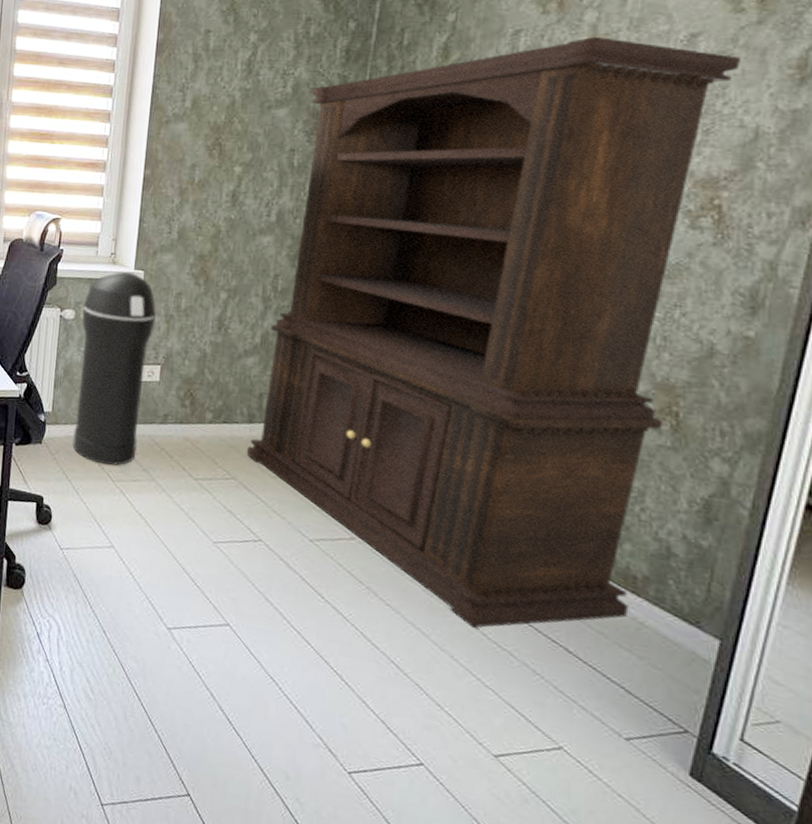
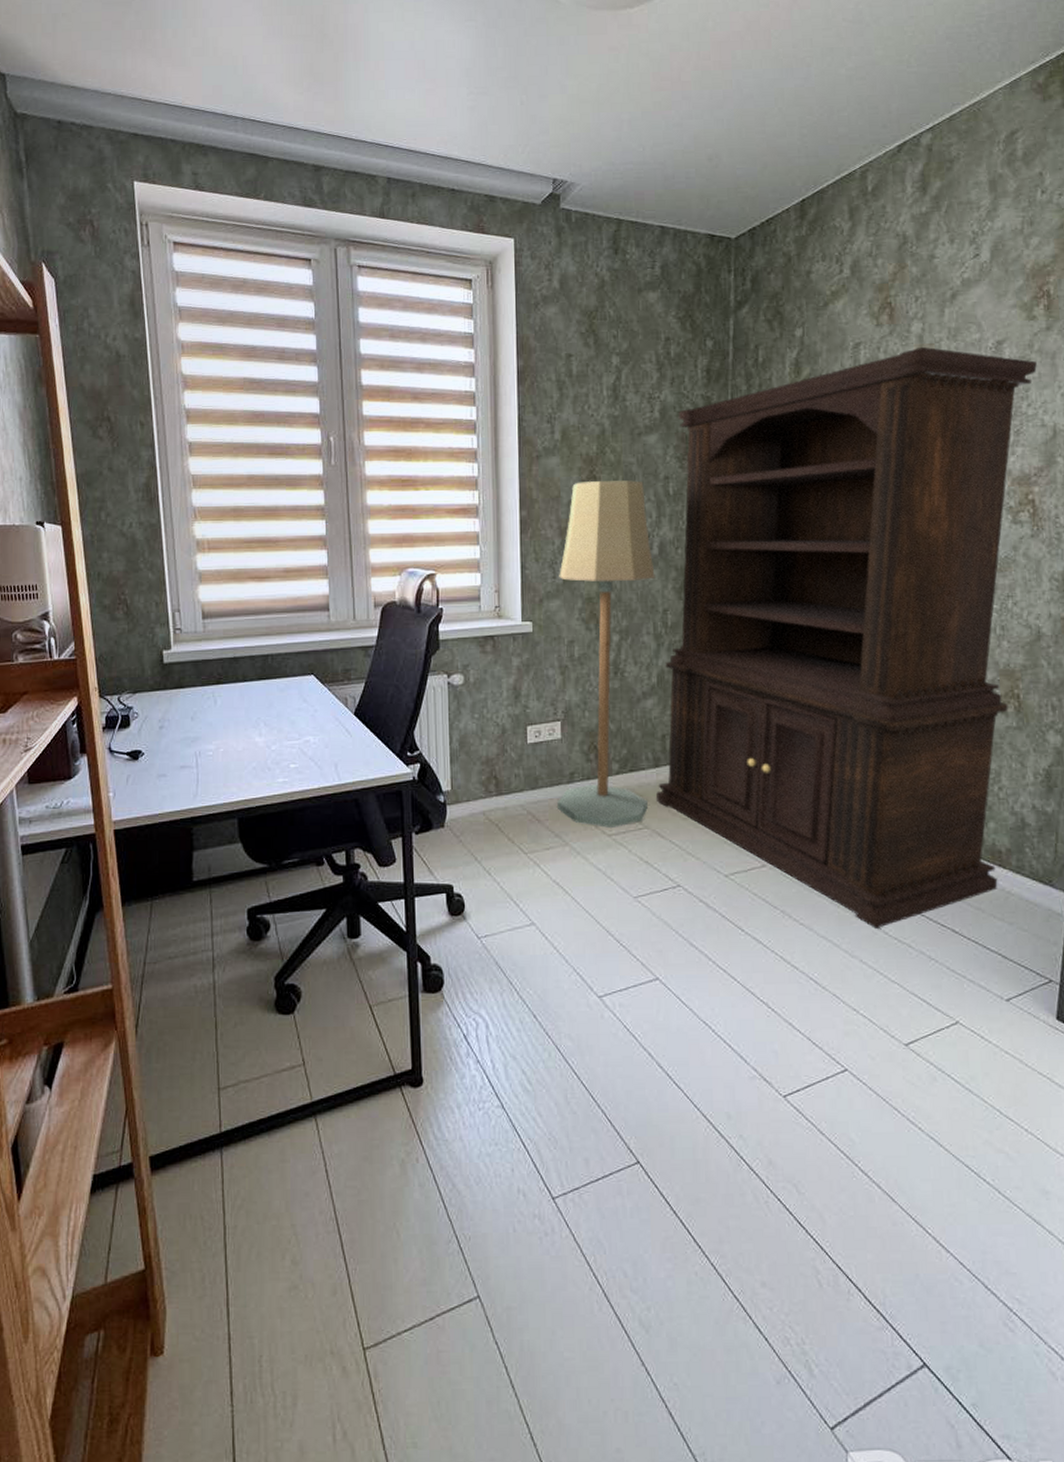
trash can: present [72,272,156,466] -> none [472,626,550,838]
floor lamp: none [148,147,270,473] -> present [557,480,655,828]

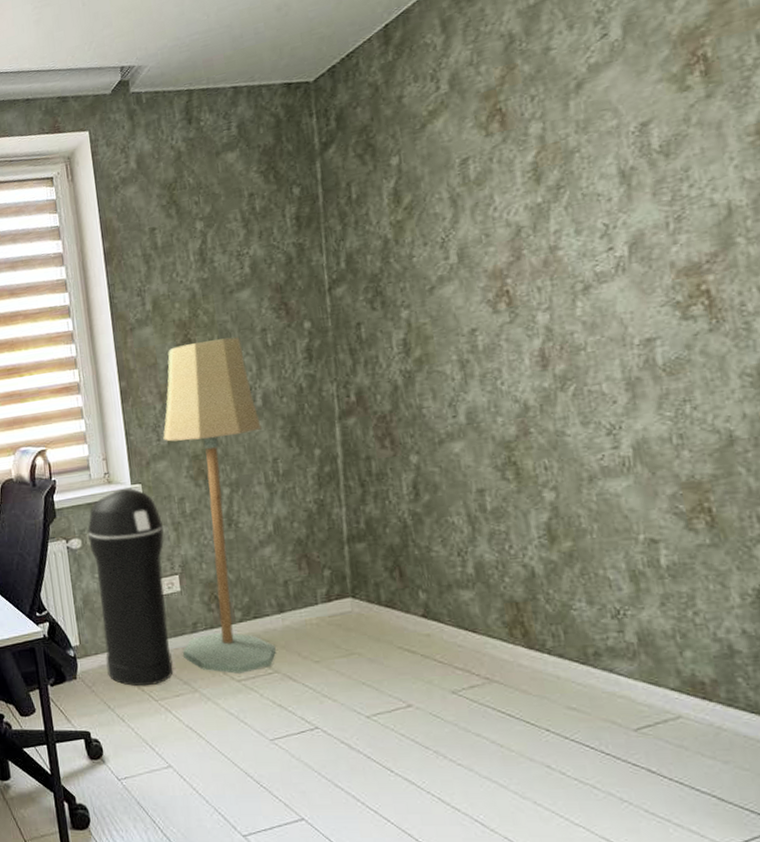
trash can: none [472,626,550,838] -> present [87,488,174,687]
hutch: present [657,346,1037,928] -> none [269,135,704,769]

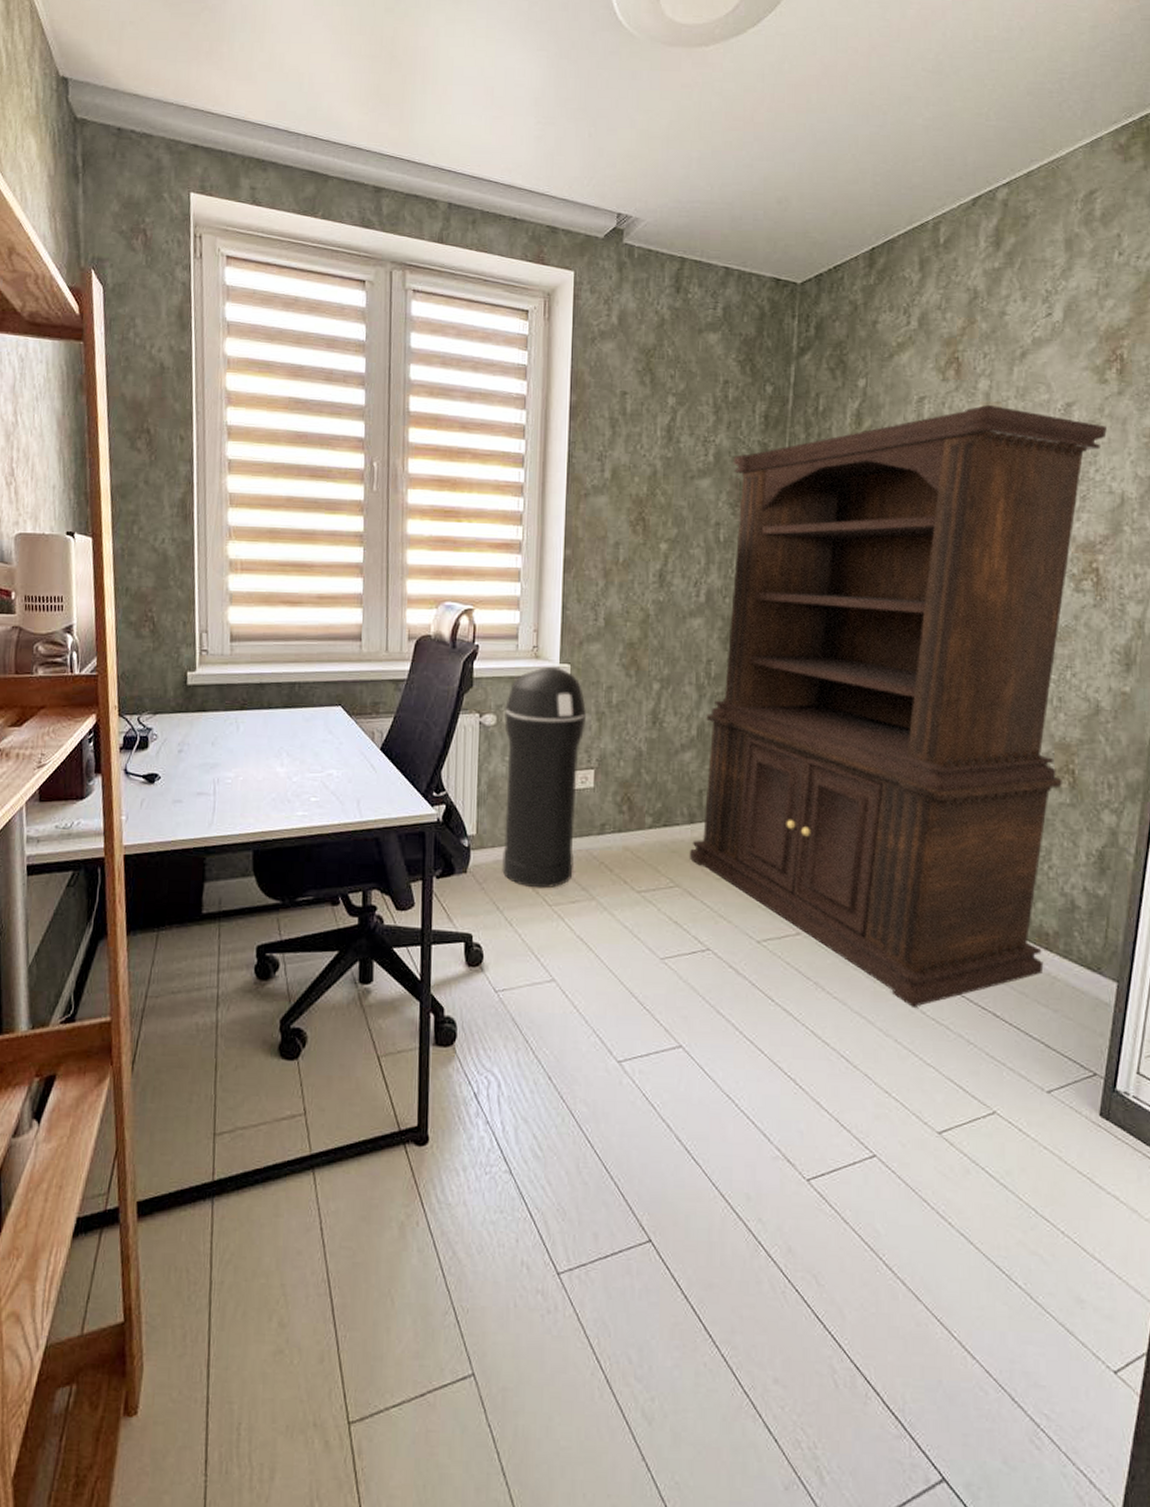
floor lamp: present [163,337,276,674] -> none [586,523,701,884]
hutch: none [269,135,704,769] -> present [690,404,1107,1007]

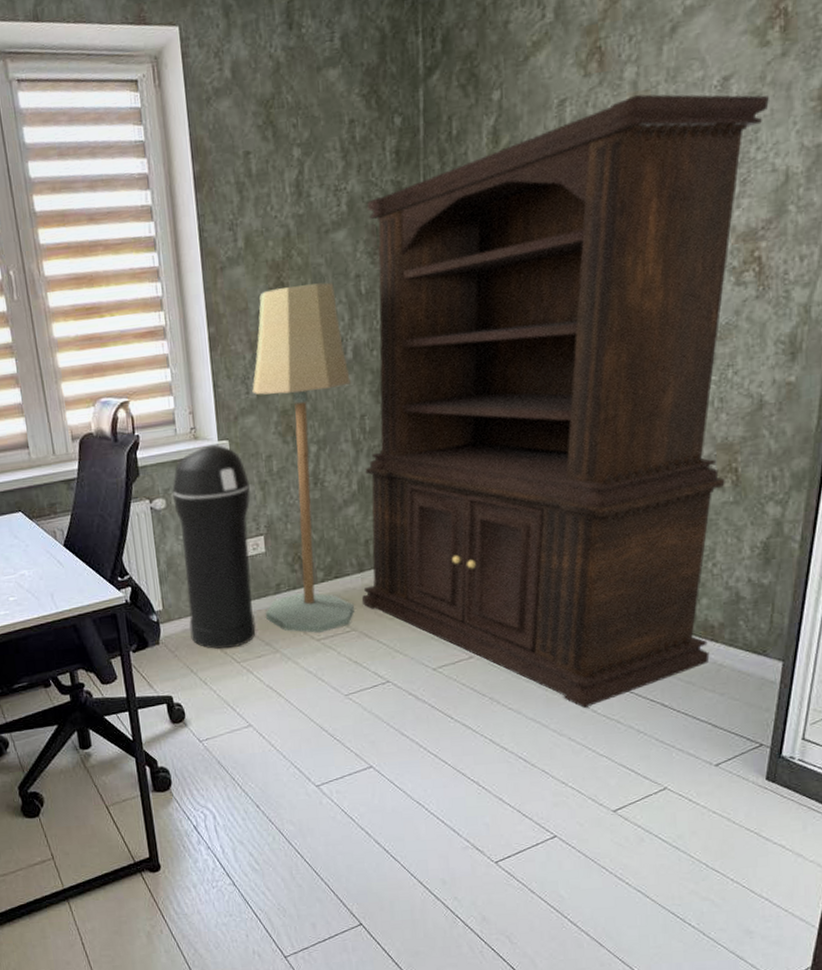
floor lamp: none [586,523,701,884] -> present [252,282,354,633]

